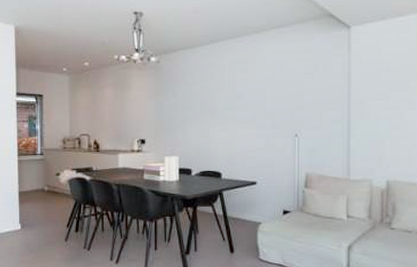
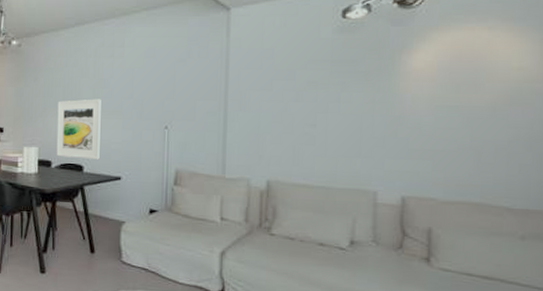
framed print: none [196,110,236,166] -> present [56,99,101,160]

